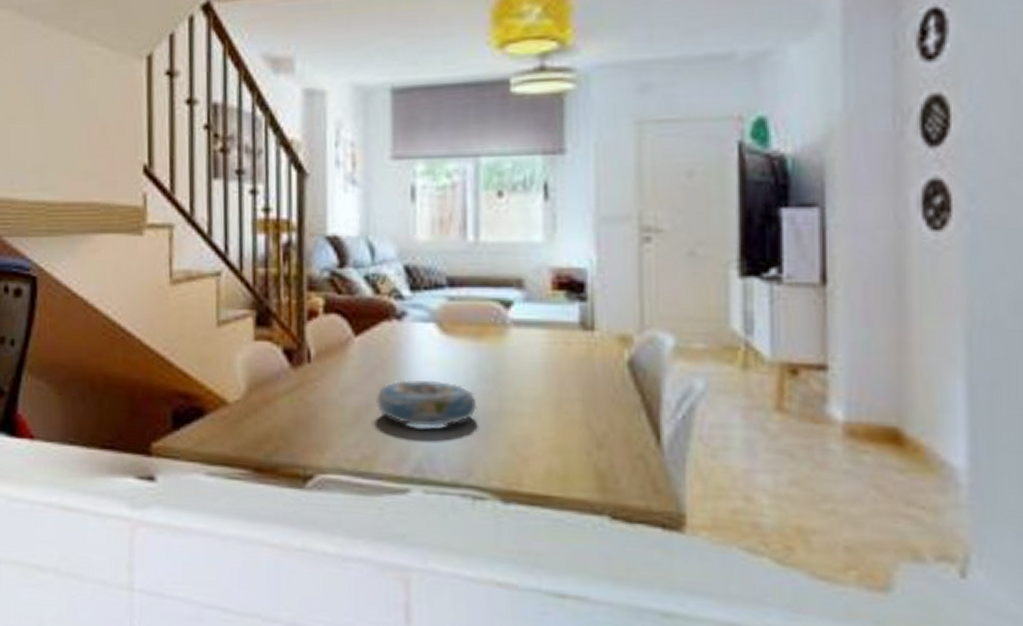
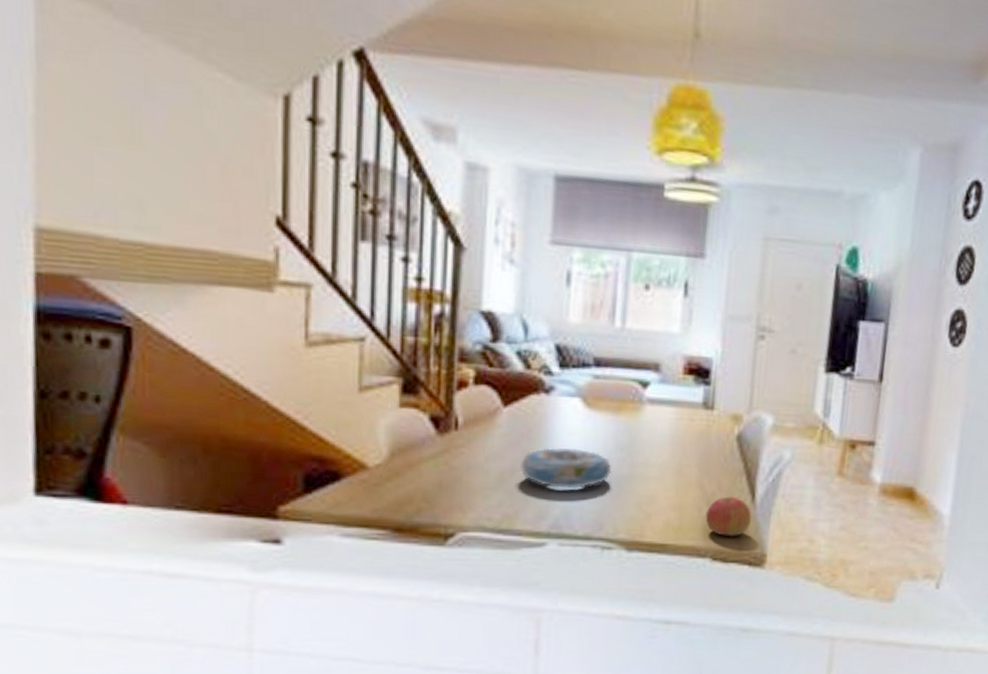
apple: none [597,437,660,489] -> present [705,496,752,536]

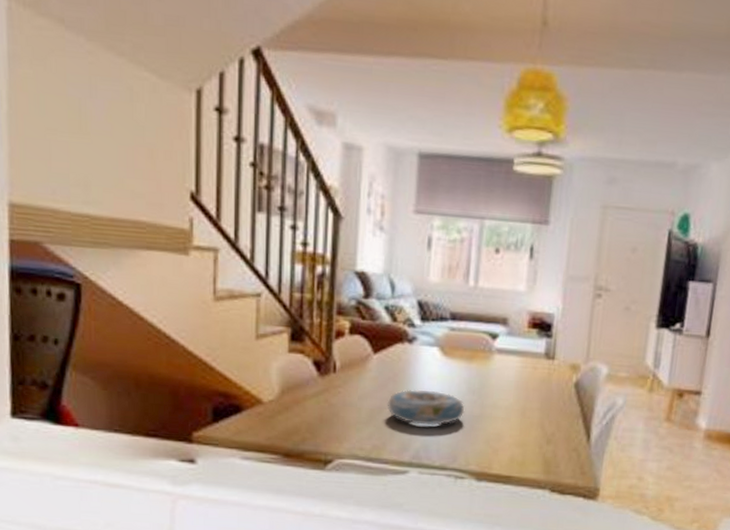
apple: present [705,496,752,536] -> none [545,436,587,472]

